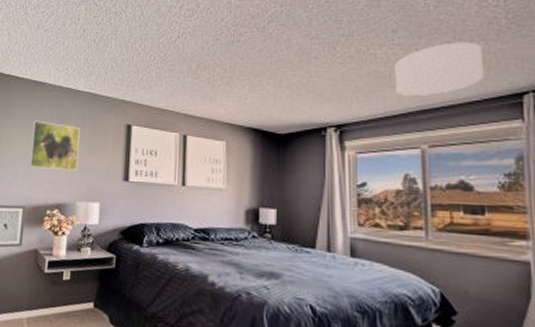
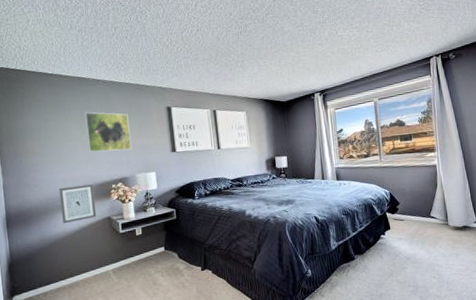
ceiling light: present [395,42,484,96] -> none [354,23,408,65]

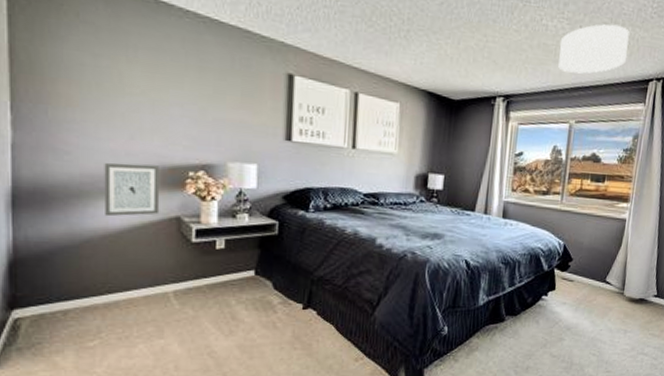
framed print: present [85,112,132,153] -> none [158,56,228,127]
ceiling light: none [354,23,408,65] -> present [558,24,629,74]

